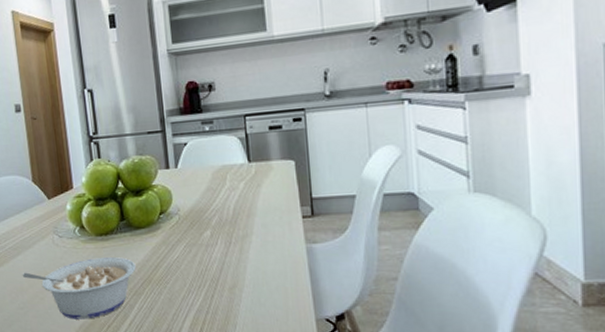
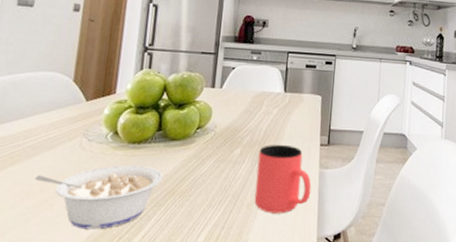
cup: none [231,220,300,296] -> present [254,144,312,214]

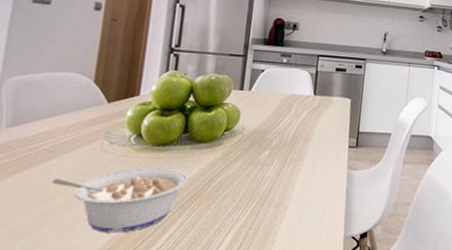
cup: present [254,144,312,214] -> none [282,146,340,214]

